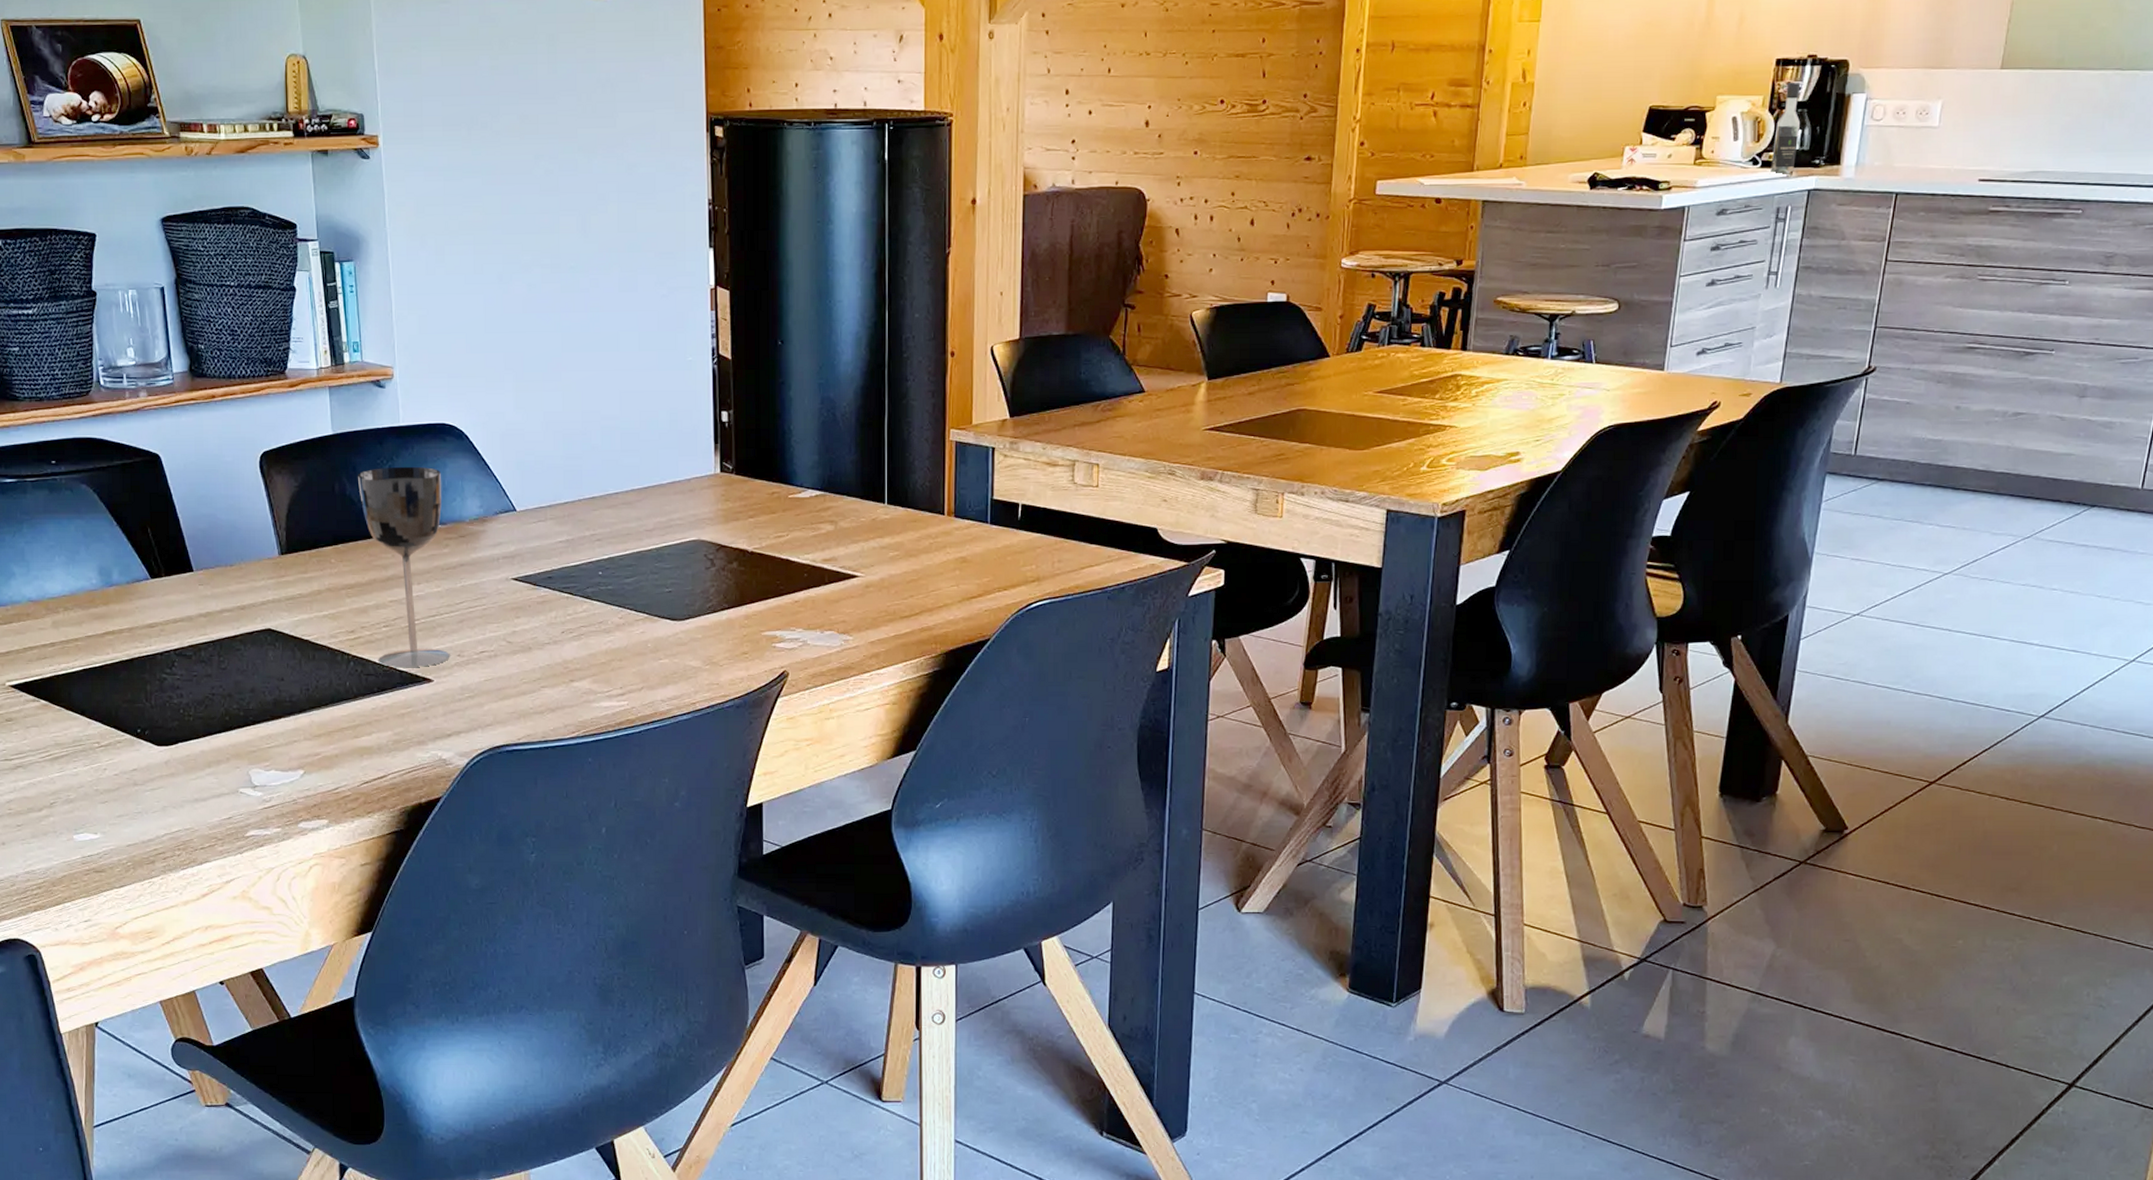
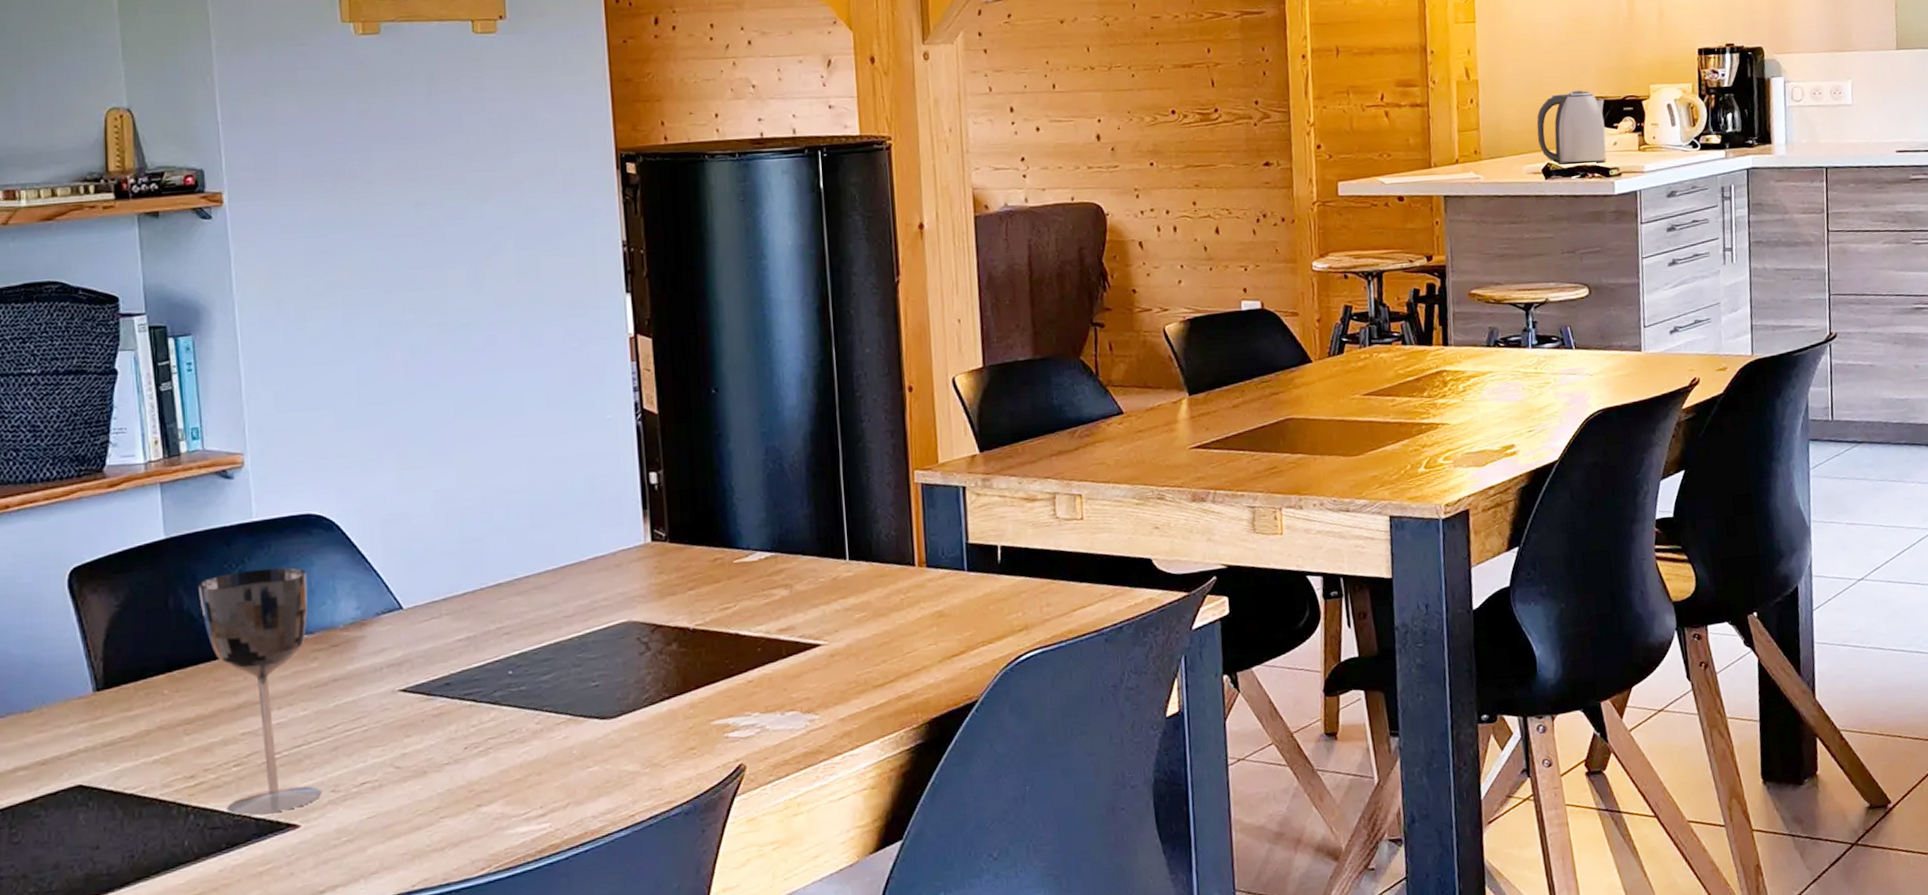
kettle: none [1589,98,1665,176] -> present [1536,90,1607,165]
bottle: present [1770,82,1801,177] -> none [1708,69,1731,157]

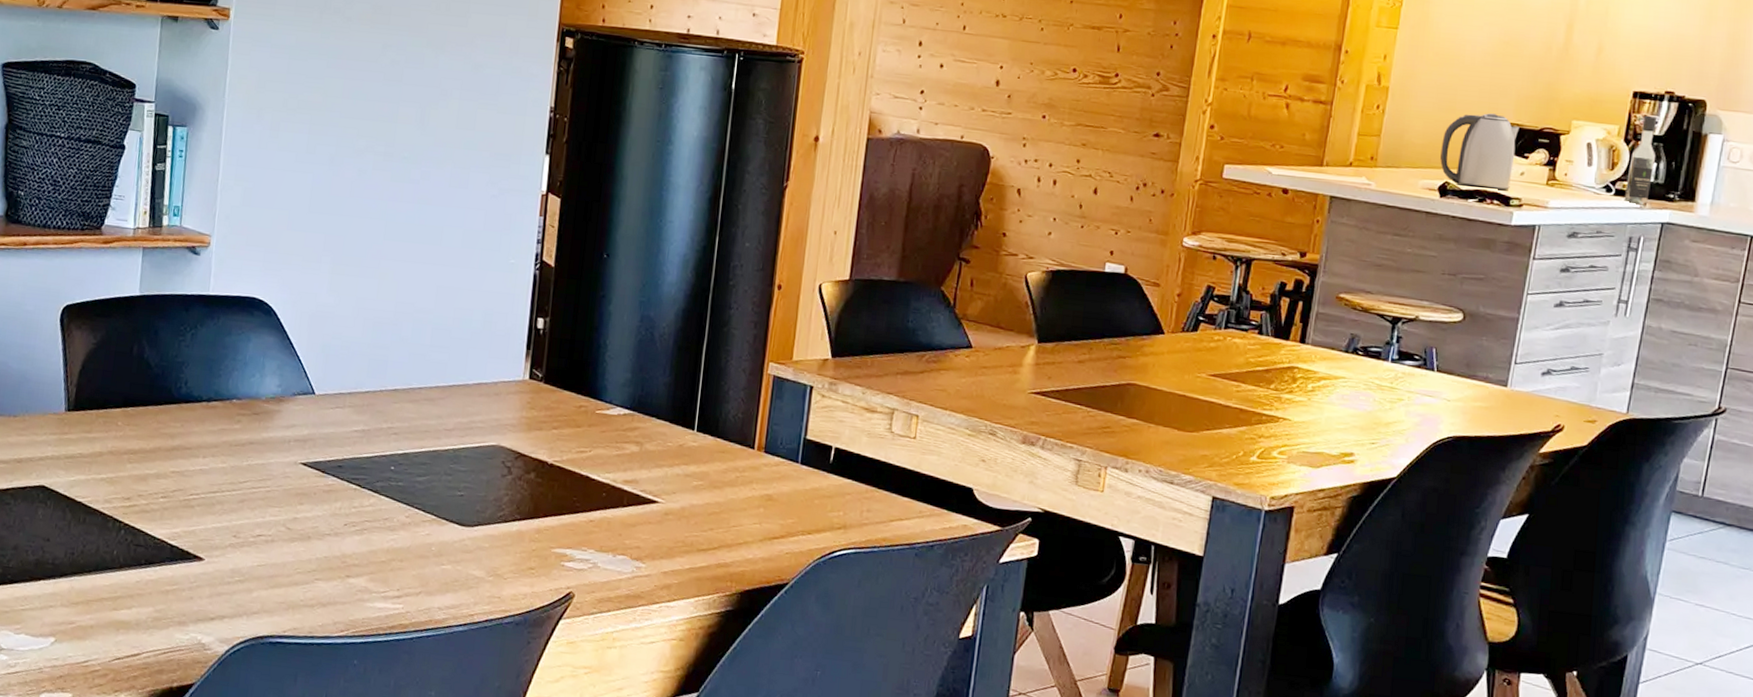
wine glass: present [199,567,322,815] -> none [151,335,244,544]
bottle: none [1708,69,1731,157] -> present [1624,115,1658,208]

